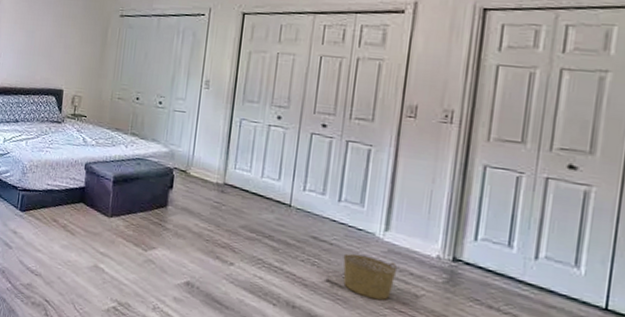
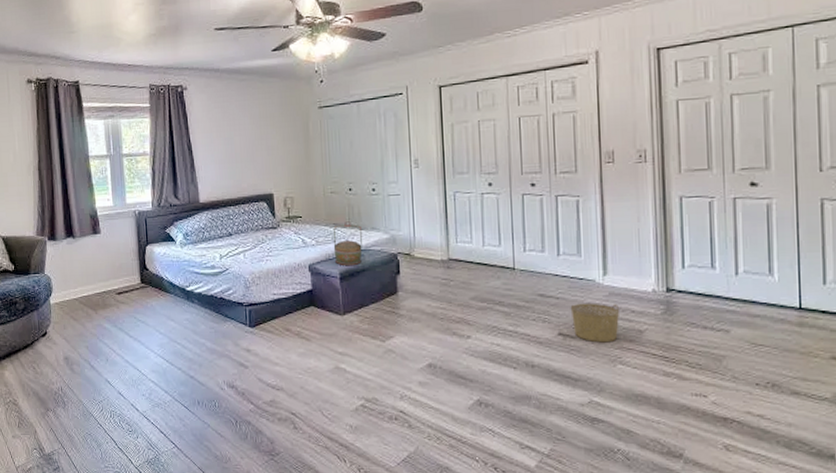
decorative basket: none [111,127,143,173] -> present [333,220,363,266]

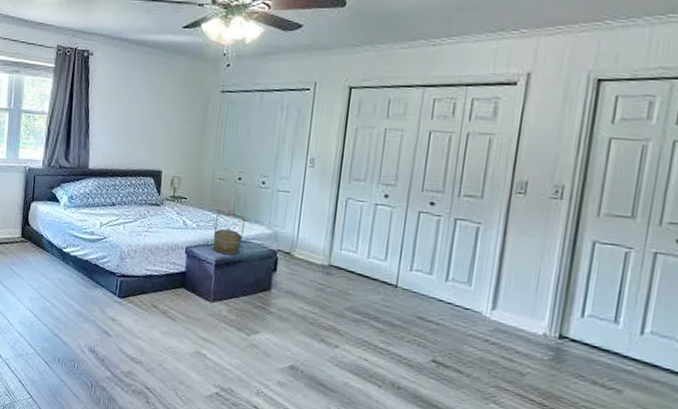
basket: present [570,303,620,343] -> none [449,333,504,380]

